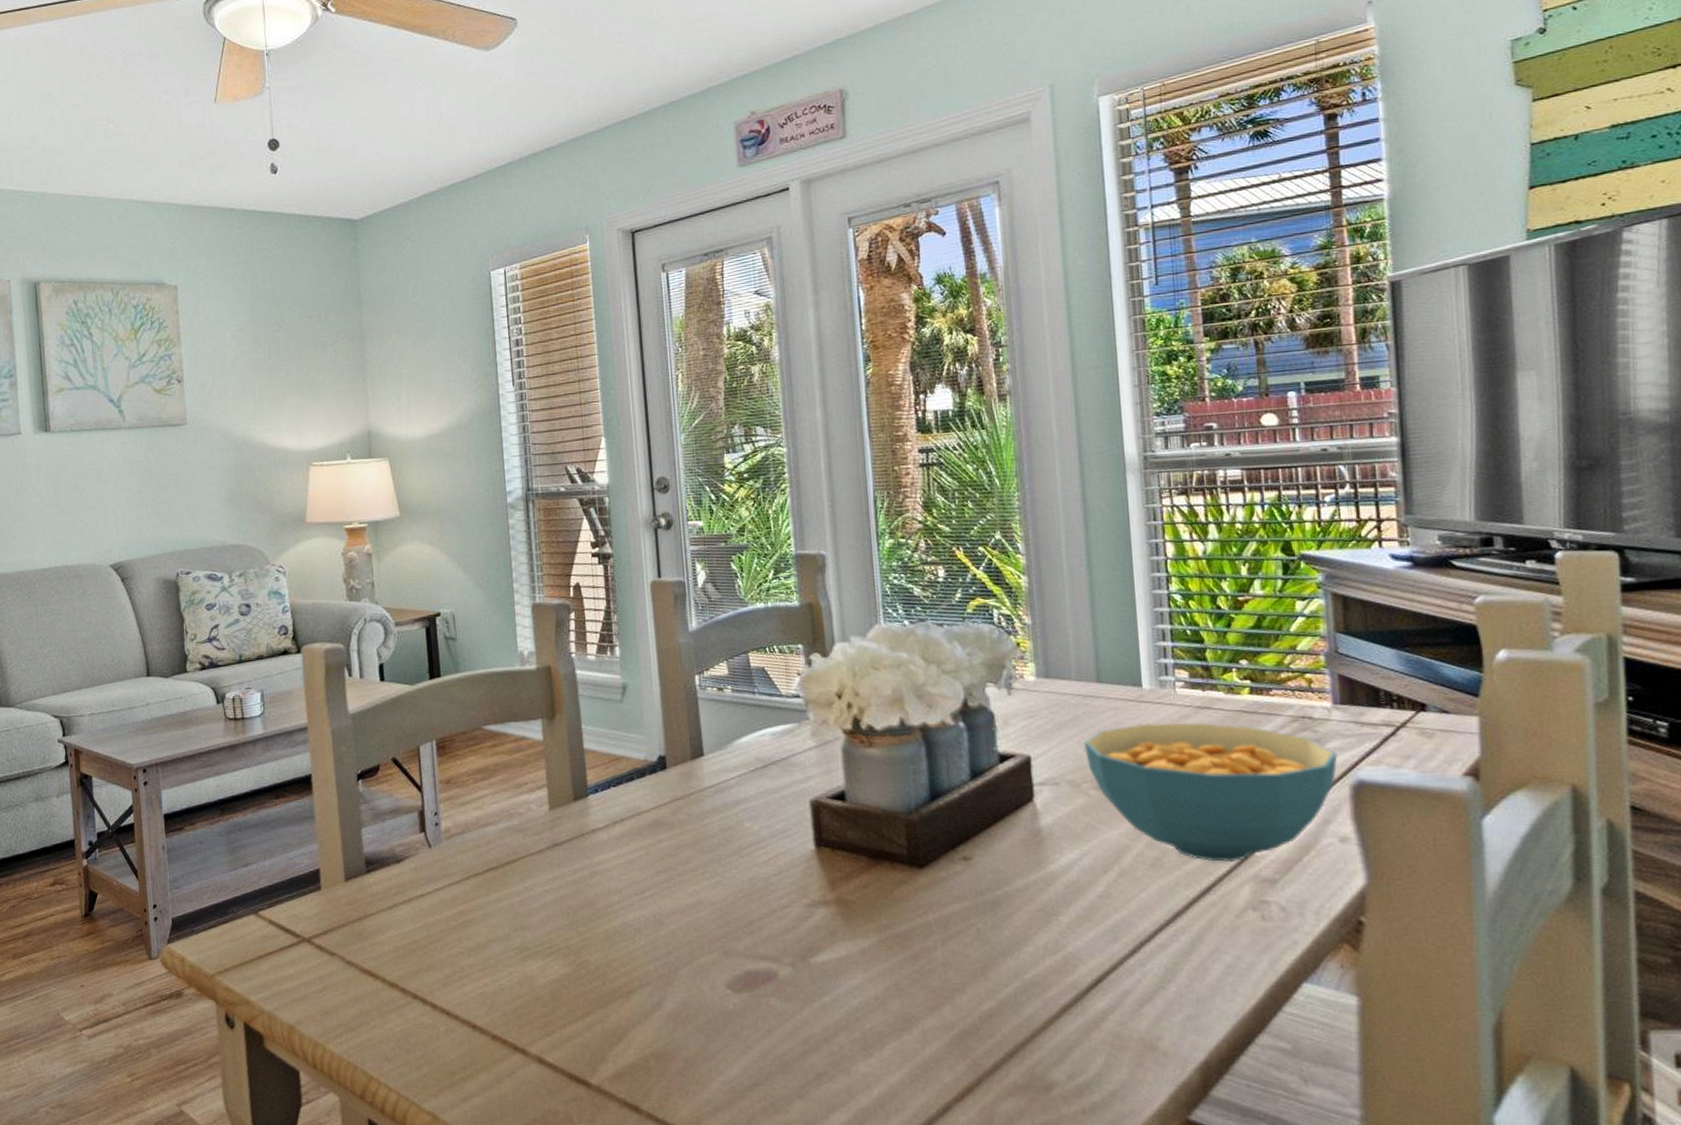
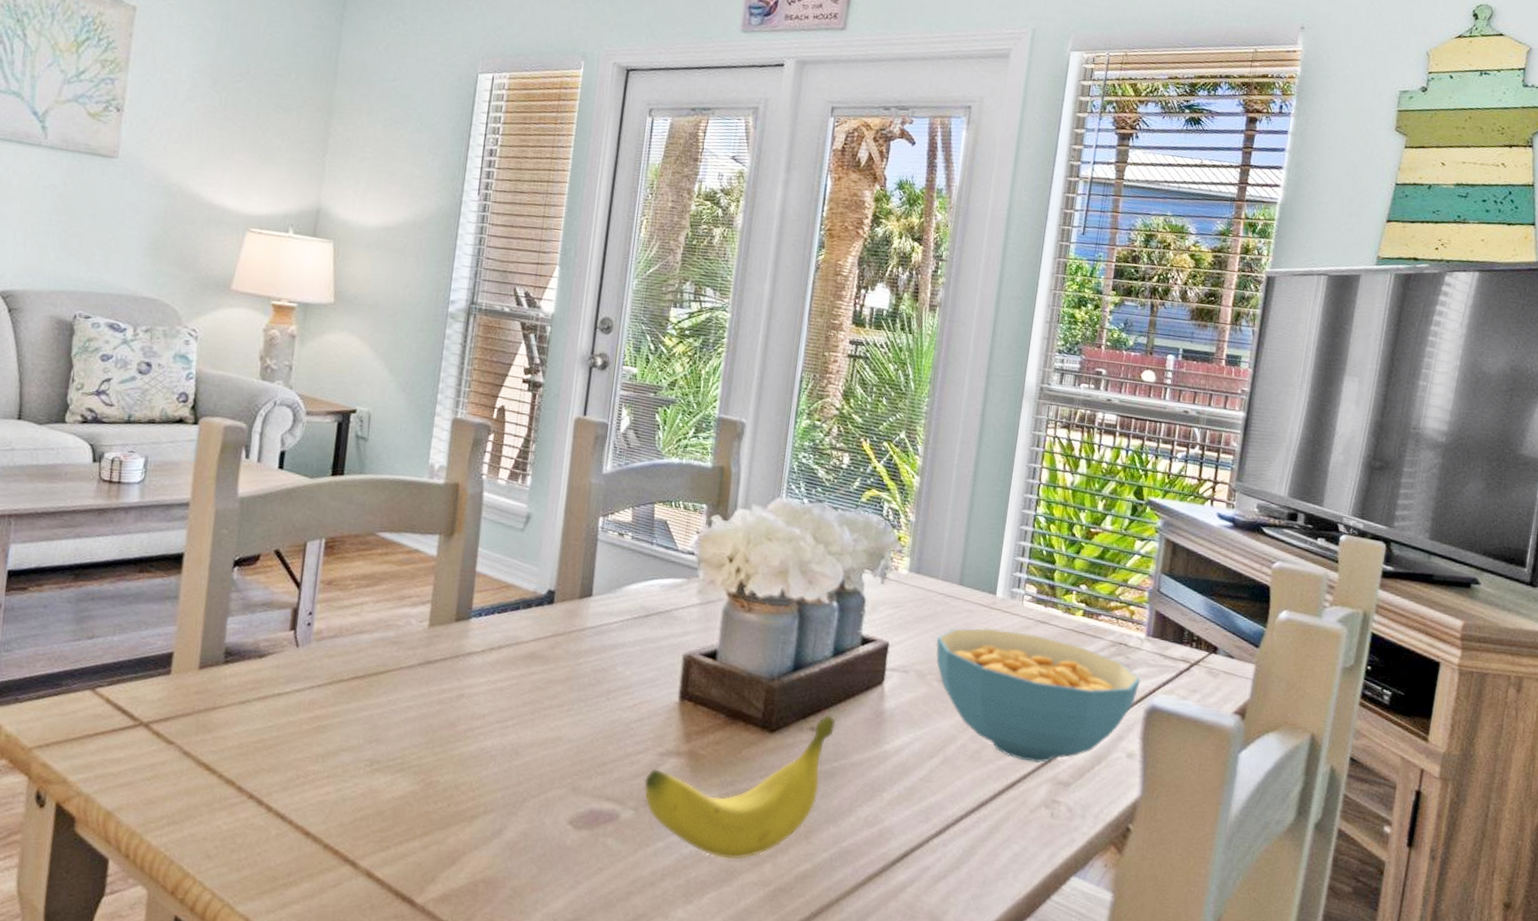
banana: none [796,841,990,1006] -> present [644,714,836,860]

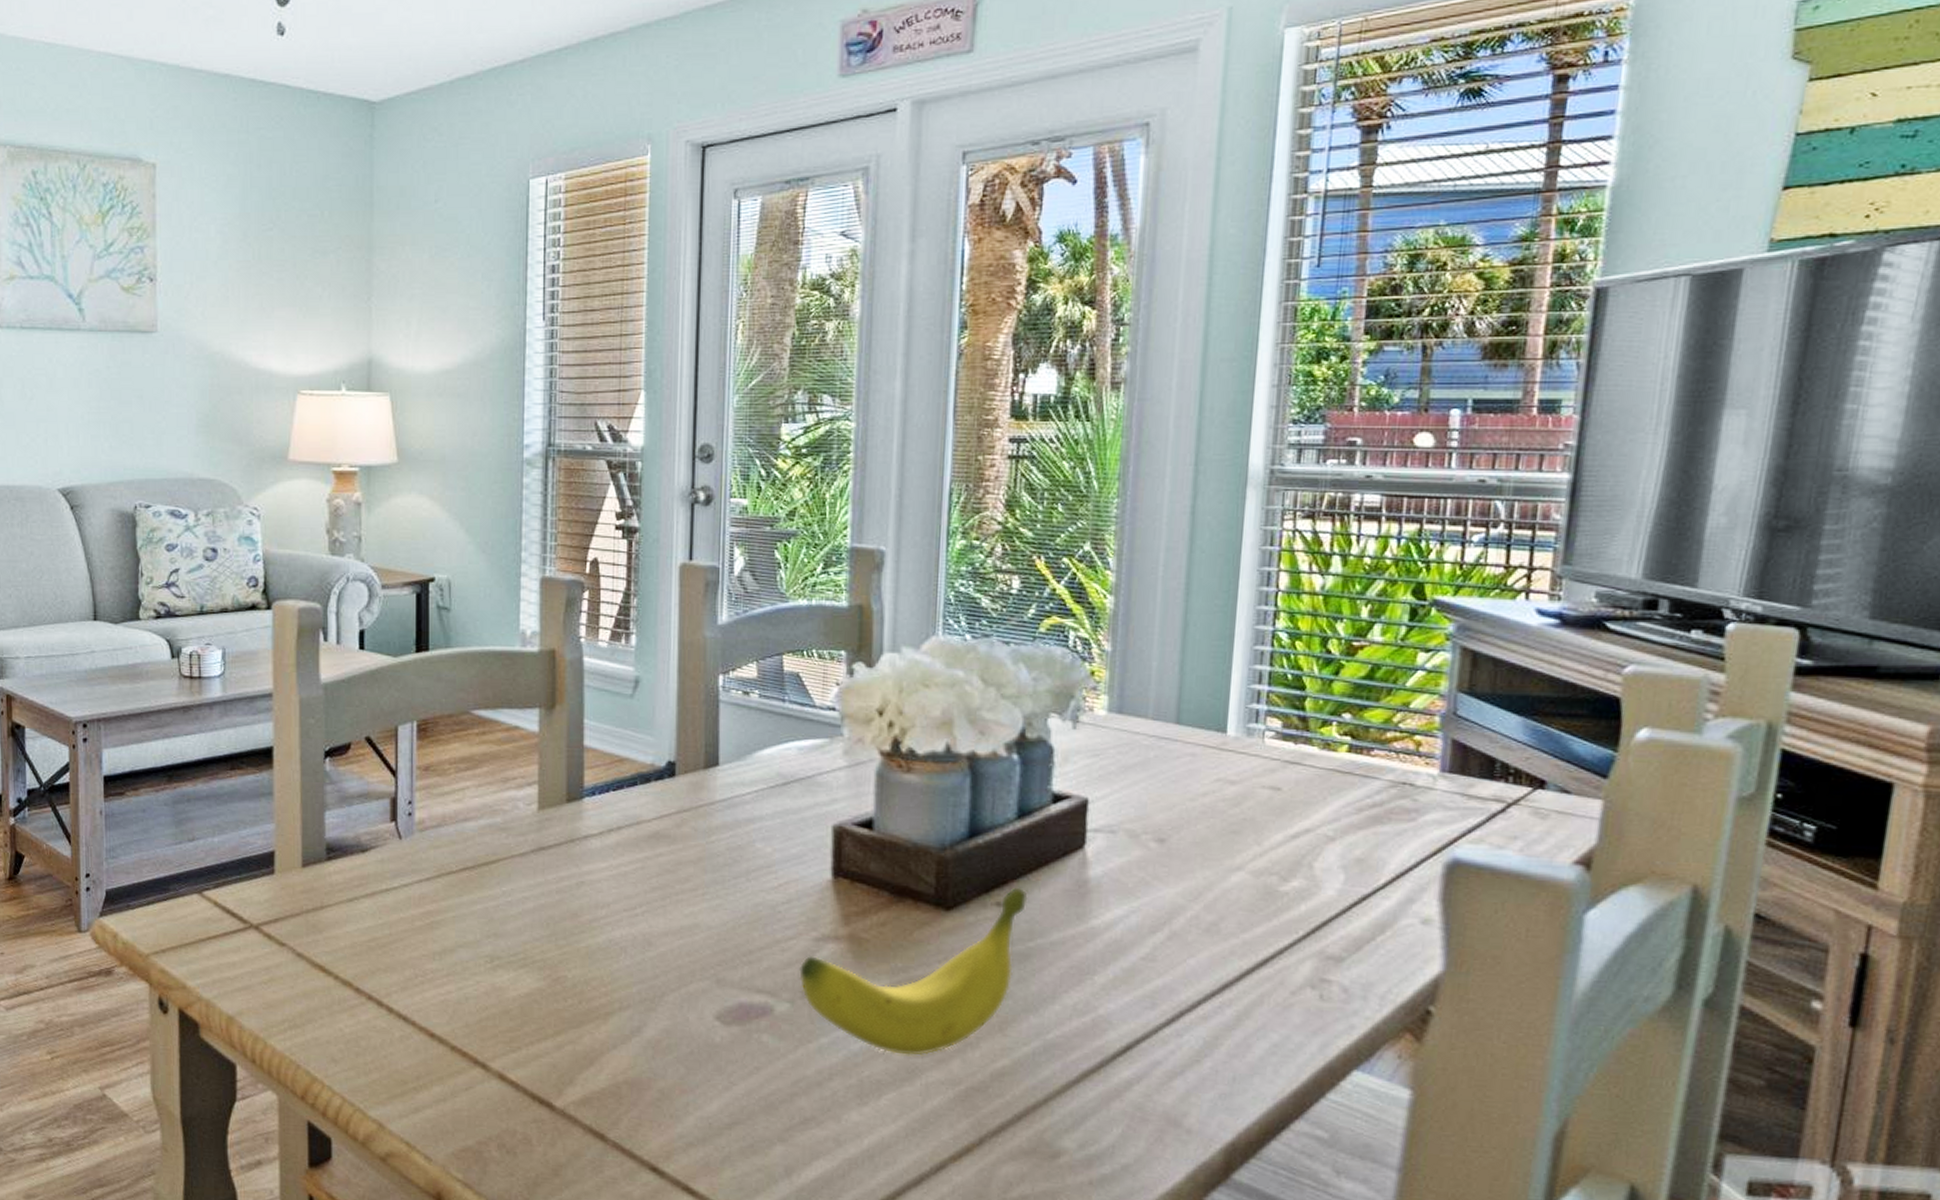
cereal bowl: present [935,627,1141,763] -> none [1149,773,1436,935]

